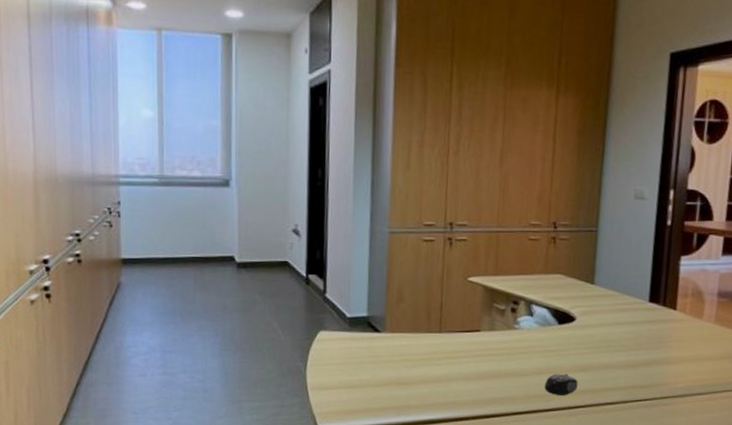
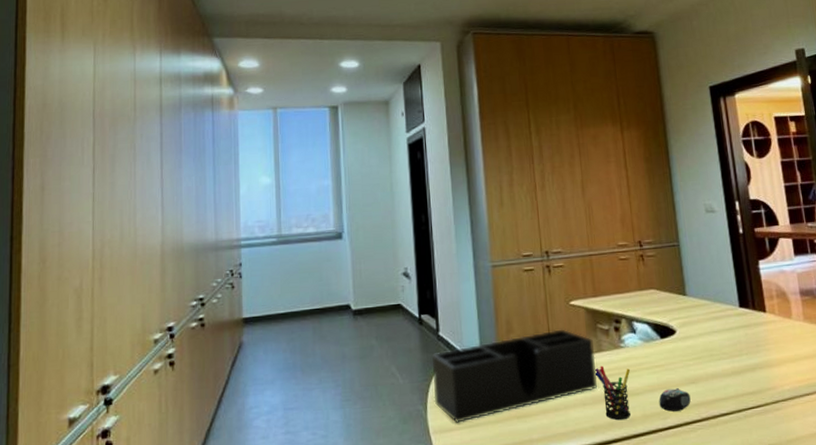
desk organizer: none [314,304,487,383] -> present [432,329,597,423]
pen holder: none [484,344,521,398] -> present [595,365,631,421]

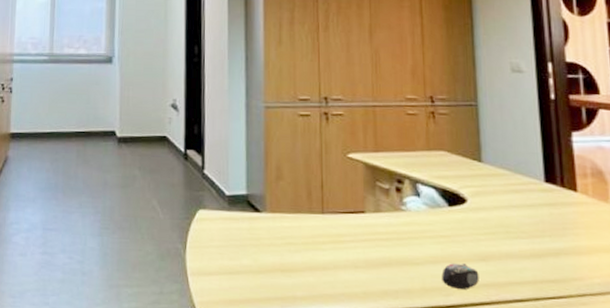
desk organizer: present [432,329,597,423] -> none [194,182,372,268]
pen holder: present [595,365,631,421] -> none [371,227,412,290]

